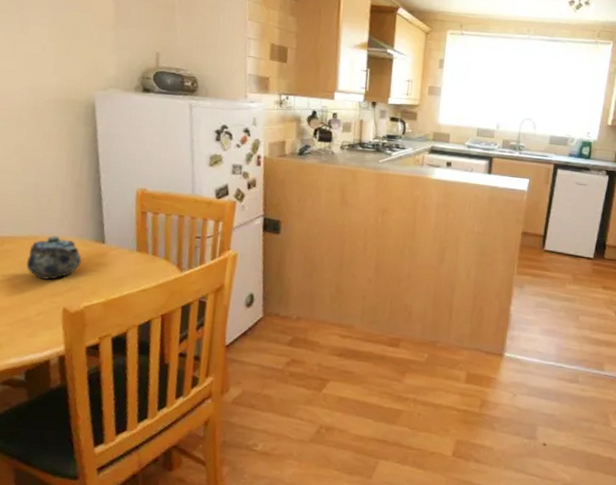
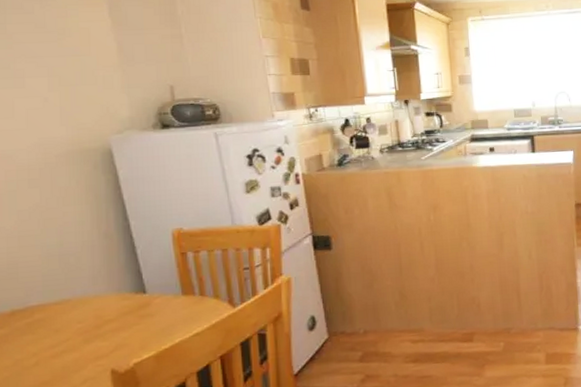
teapot: present [26,235,82,280] -> none [62,295,124,345]

